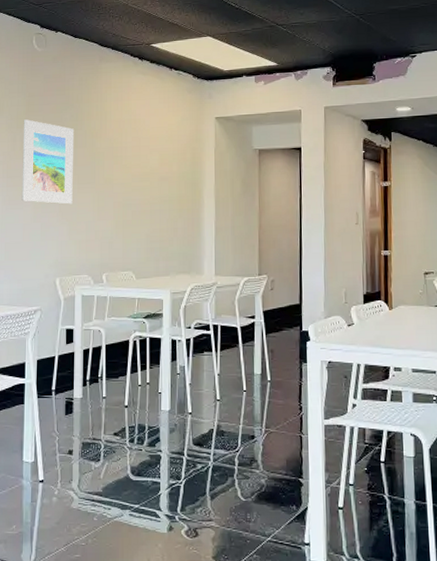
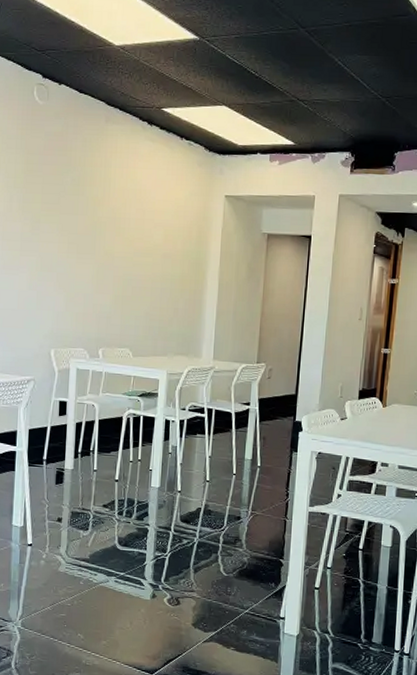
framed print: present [21,119,75,204] -> none [17,179,76,274]

